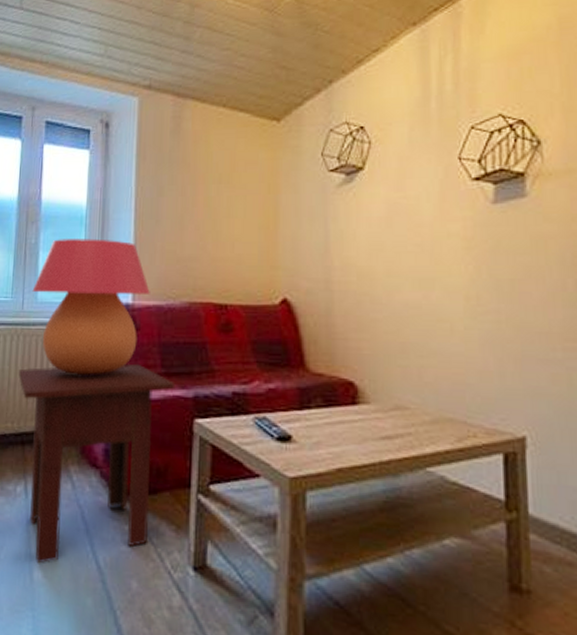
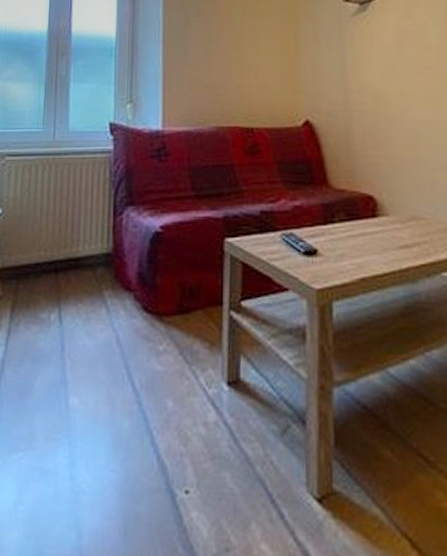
side table: present [18,363,176,564] -> none [50,187,206,390]
table lamp: present [32,239,150,375] -> none [63,69,179,201]

